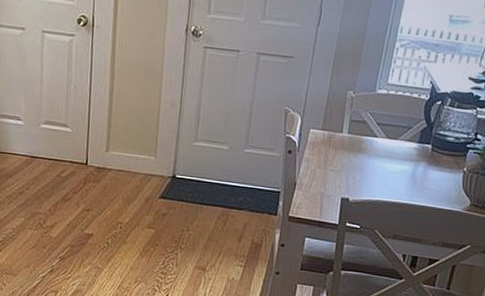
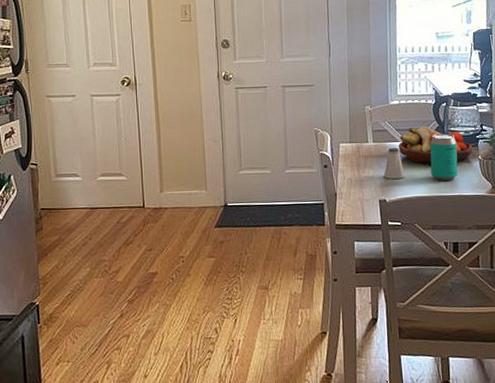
saltshaker: none [352,142,377,179] -> present [383,147,405,179]
fruit bowl: none [375,123,460,171] -> present [398,125,473,164]
beverage can: none [405,136,444,190] -> present [430,134,458,181]

